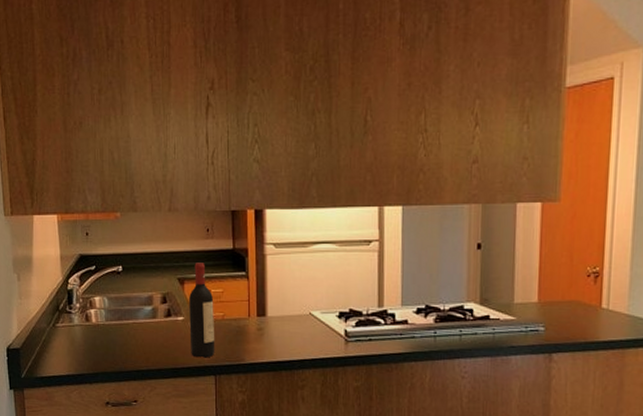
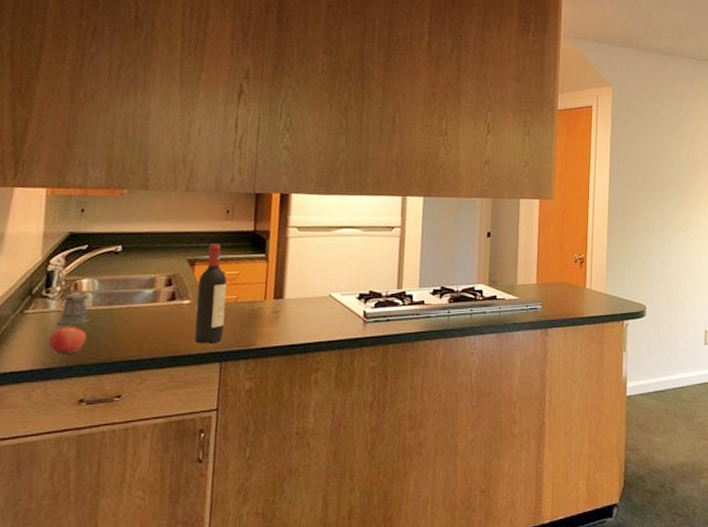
pepper shaker: none [72,307,105,338] -> present [48,290,90,325]
pomegranate: none [77,338,105,362] -> present [48,325,87,354]

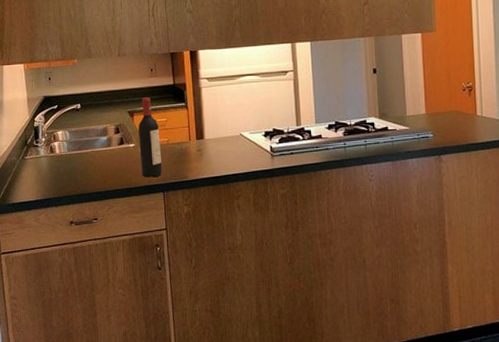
pepper shaker: present [48,290,90,325] -> none [38,140,68,167]
pomegranate: present [48,325,87,354] -> none [44,166,68,188]

